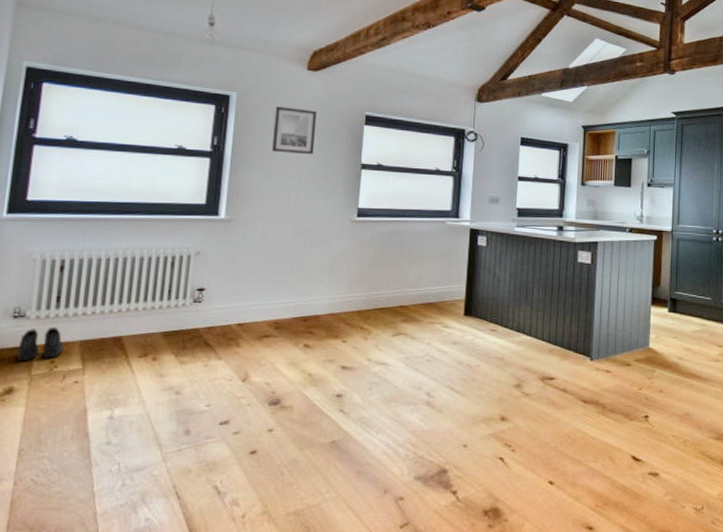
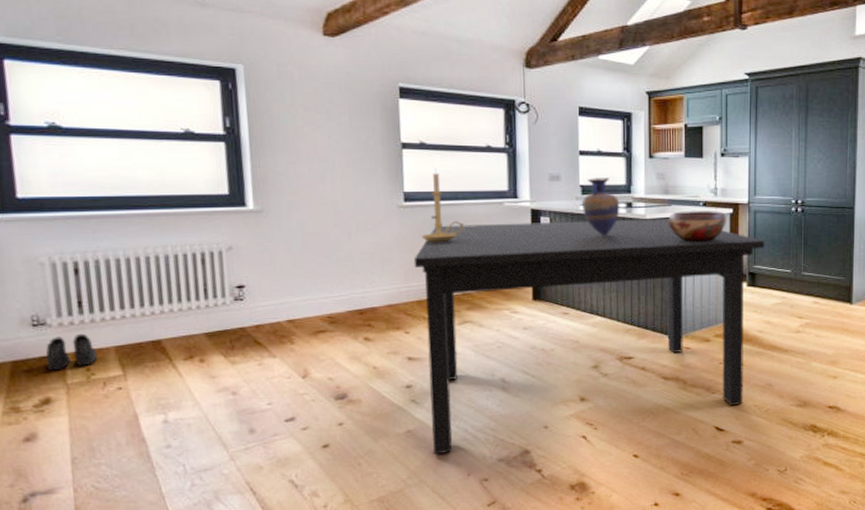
wall art: present [272,106,318,155] -> none [292,80,345,135]
dining table: none [353,240,687,468] -> present [413,219,765,455]
candle holder: none [367,186,408,257] -> present [420,167,464,243]
vase: none [517,202,552,256] -> present [583,178,620,236]
decorative bowl: none [596,236,651,266] -> present [668,211,726,242]

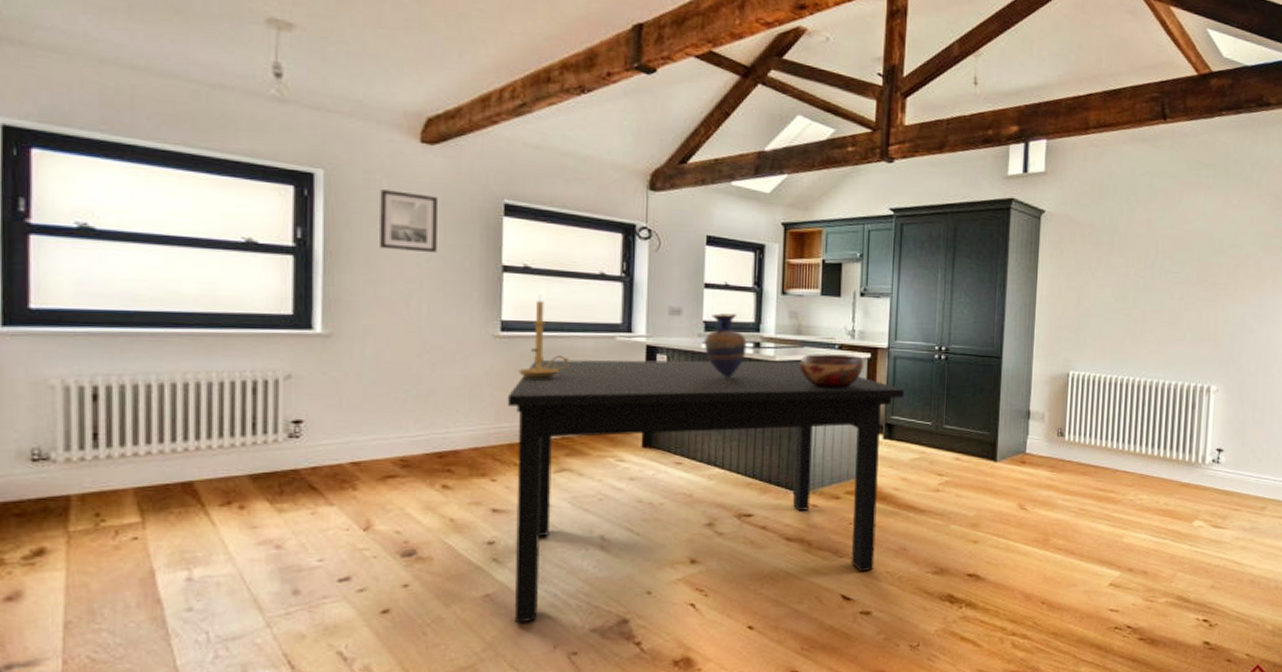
boots: present [45,333,98,371] -> none [44,471,111,515]
wall art: none [292,80,345,135] -> present [380,189,439,253]

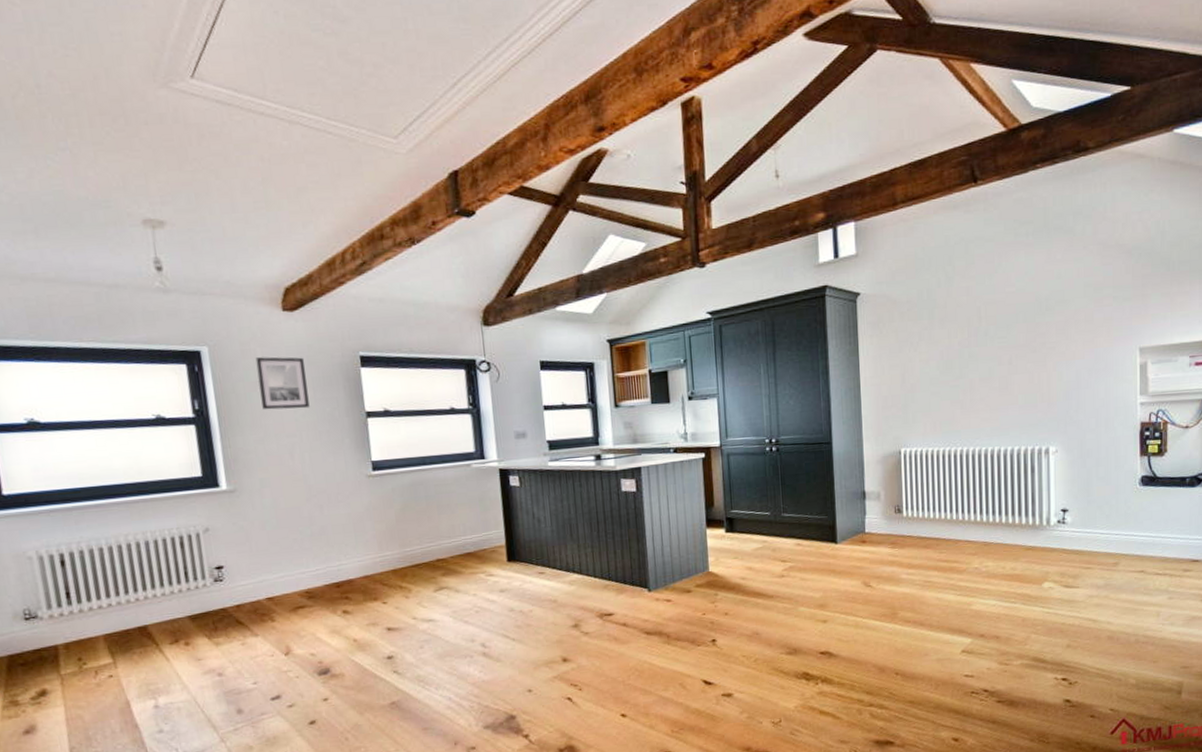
dining table: present [507,359,905,623] -> none [386,468,741,725]
candle holder: present [517,294,569,379] -> none [391,433,434,511]
vase: present [705,313,747,378] -> none [550,431,589,491]
decorative bowl: present [799,354,864,388] -> none [639,456,699,491]

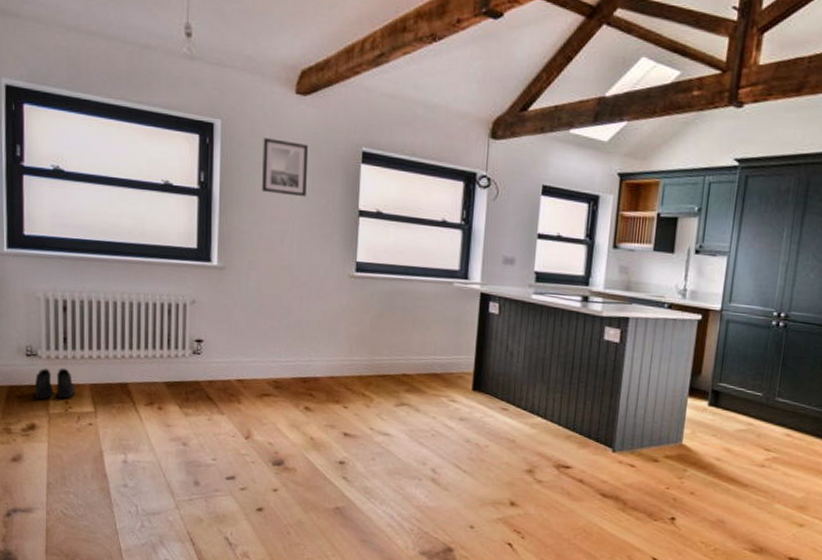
boots: none [39,624,88,663] -> present [34,368,75,400]

